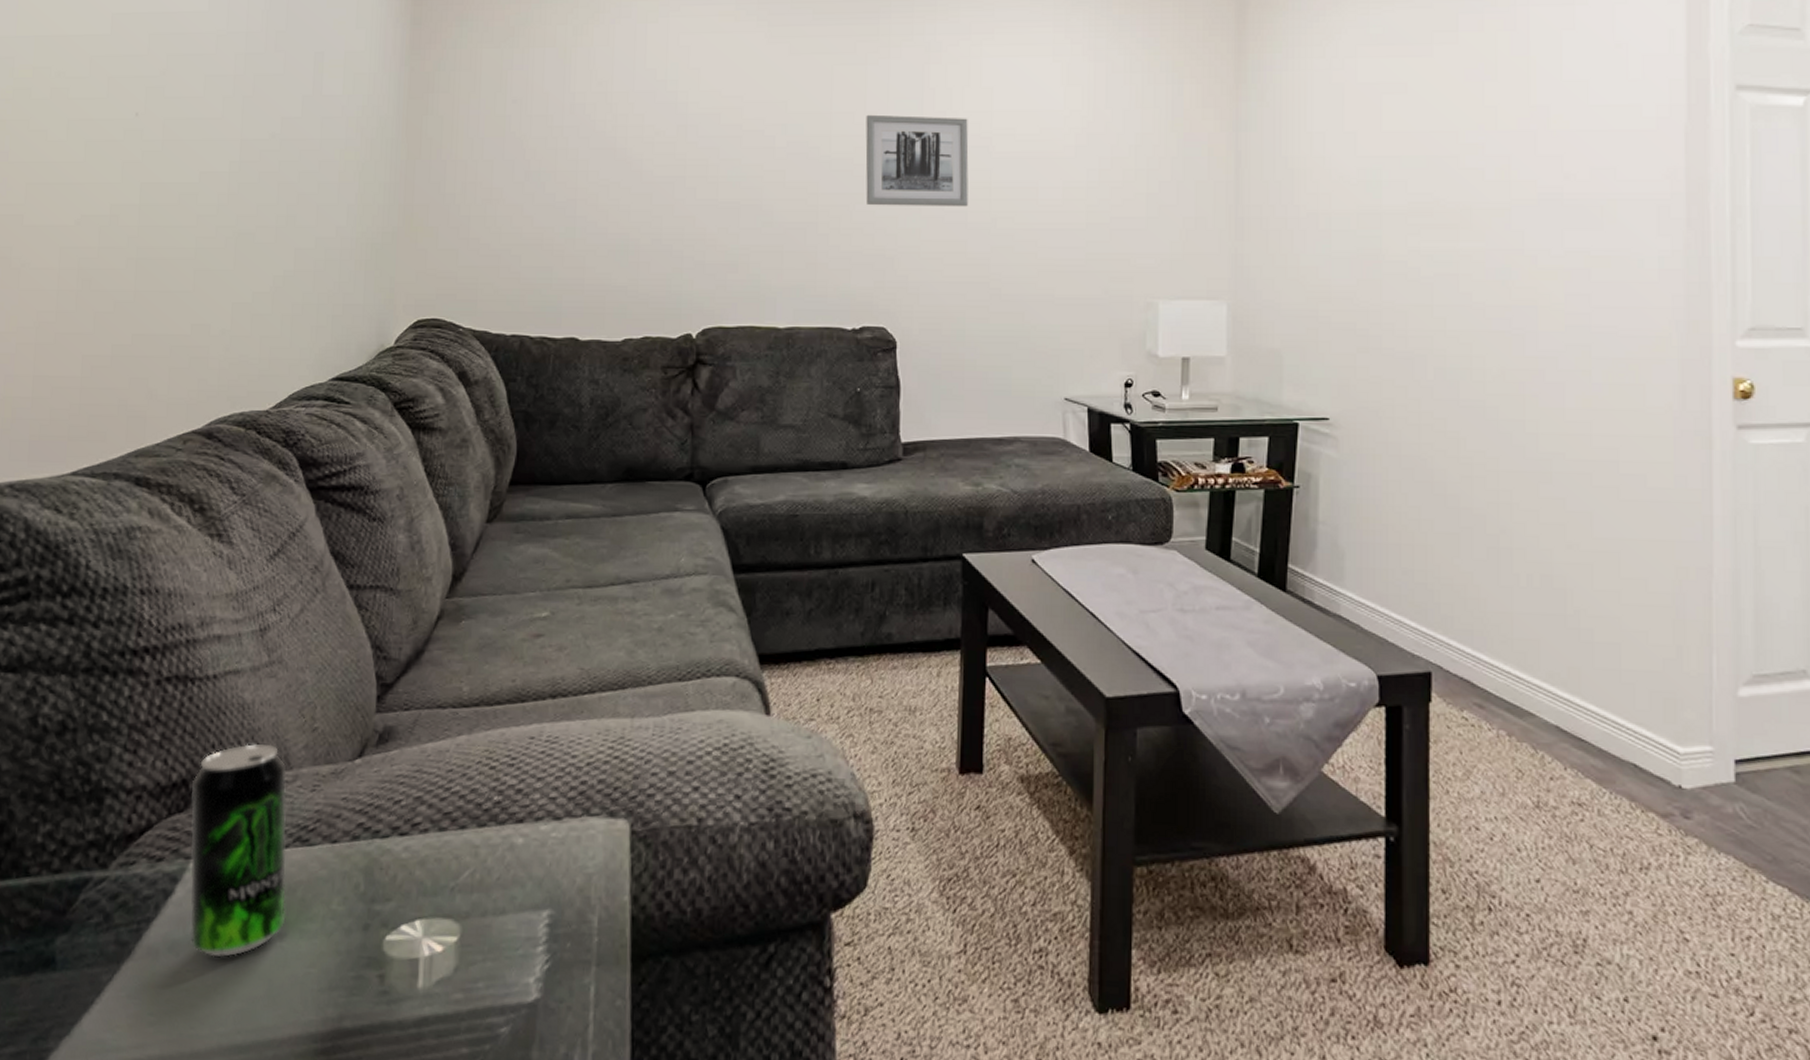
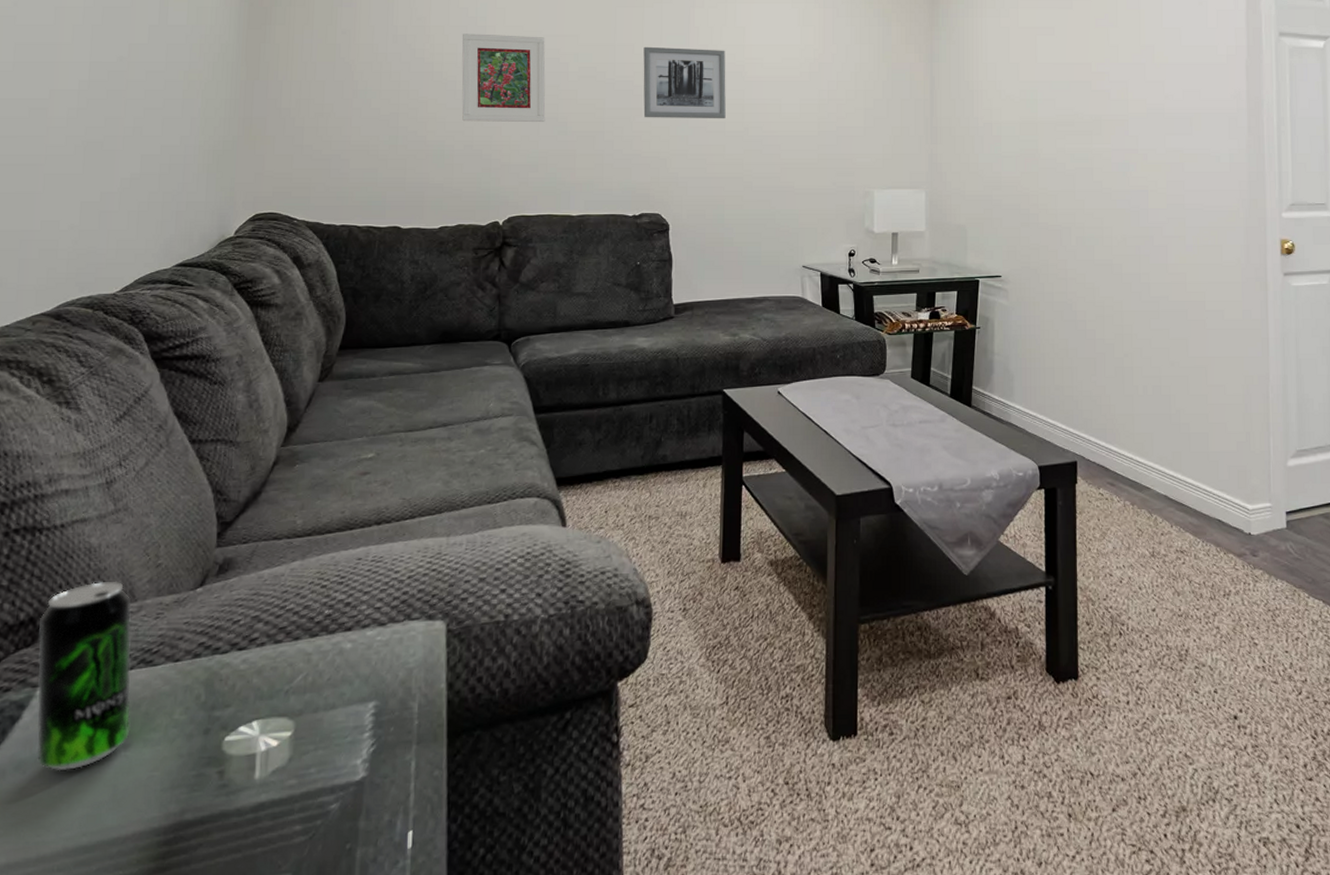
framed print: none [649,101,747,212] -> present [462,34,546,123]

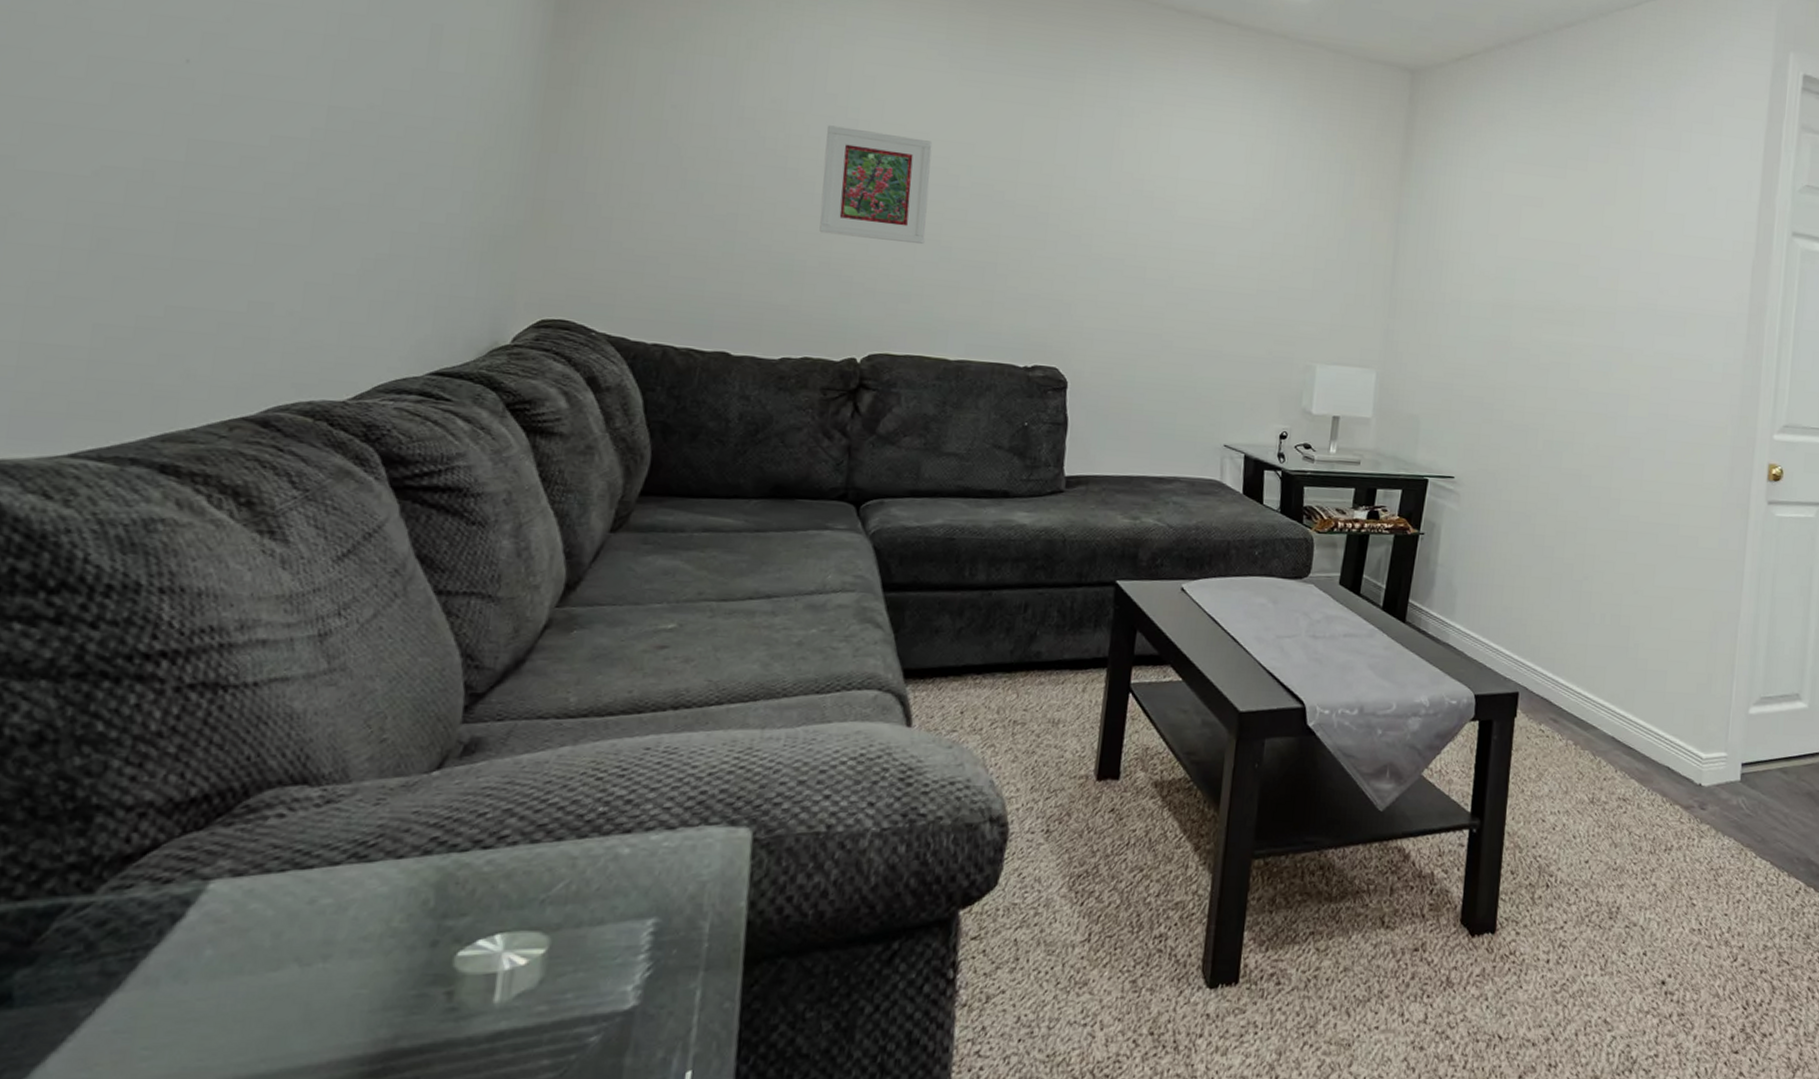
beverage can: present [36,581,132,771] -> none [203,756,343,983]
wall art: present [643,46,726,119] -> none [1047,166,1154,264]

